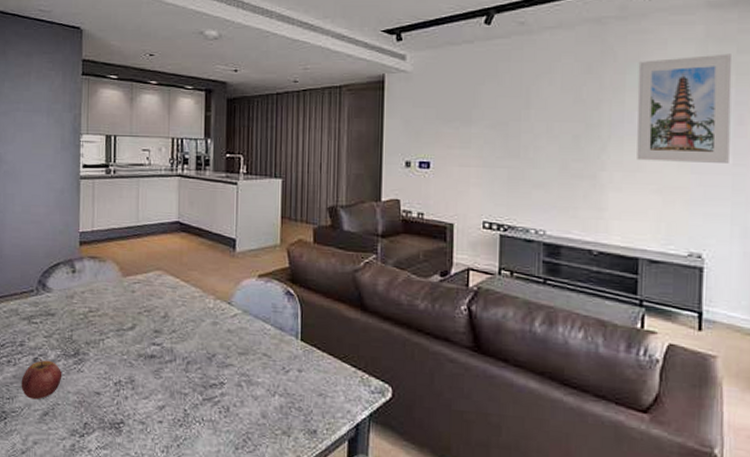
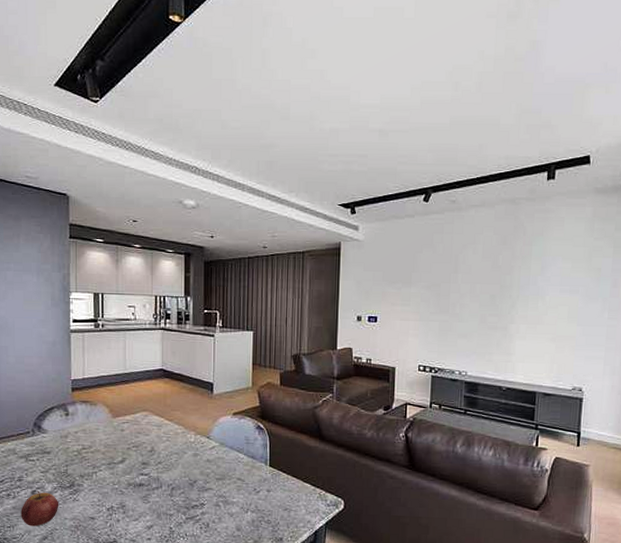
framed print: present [637,53,732,163] -> none [538,230,611,317]

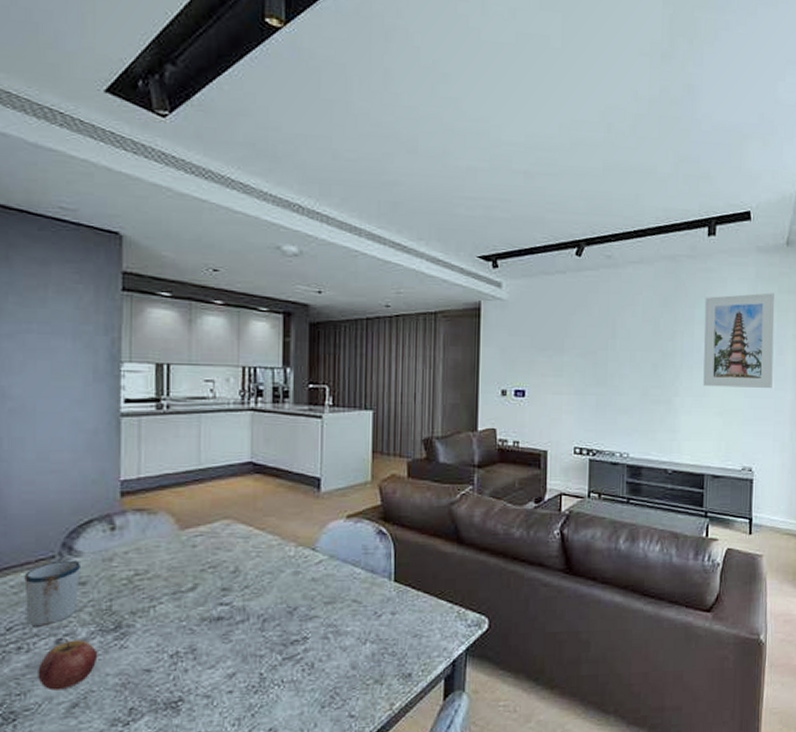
mug: none [10,435,46,481] -> present [24,560,80,627]
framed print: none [538,230,611,317] -> present [703,293,775,388]

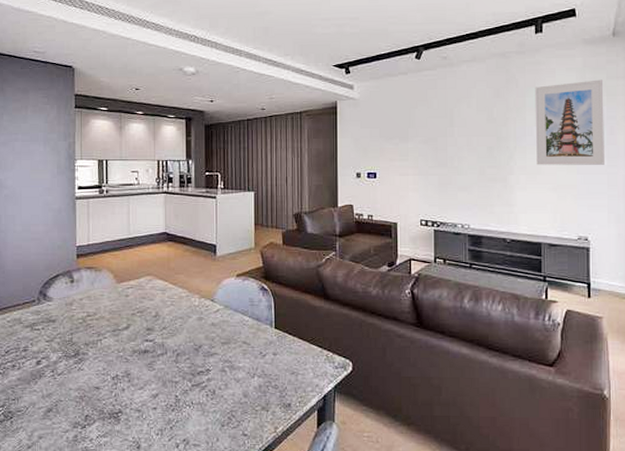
mug: present [24,560,80,627] -> none [16,304,51,351]
apple: present [38,638,98,691] -> none [25,361,64,398]

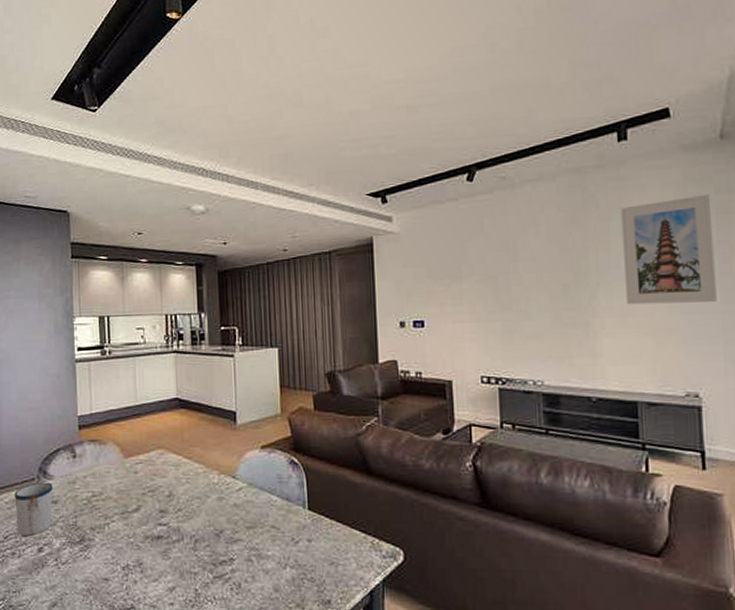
mug: none [16,304,51,351] -> present [14,482,53,537]

